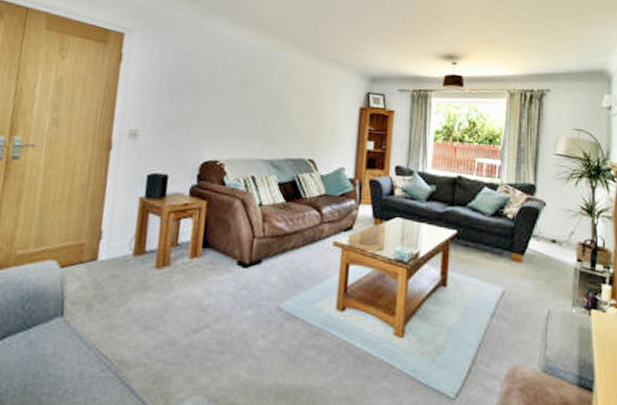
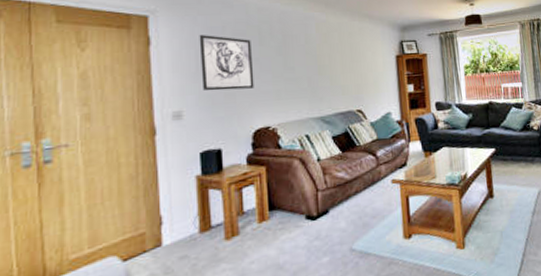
wall art: none [161,58,215,119] -> present [199,35,254,91]

